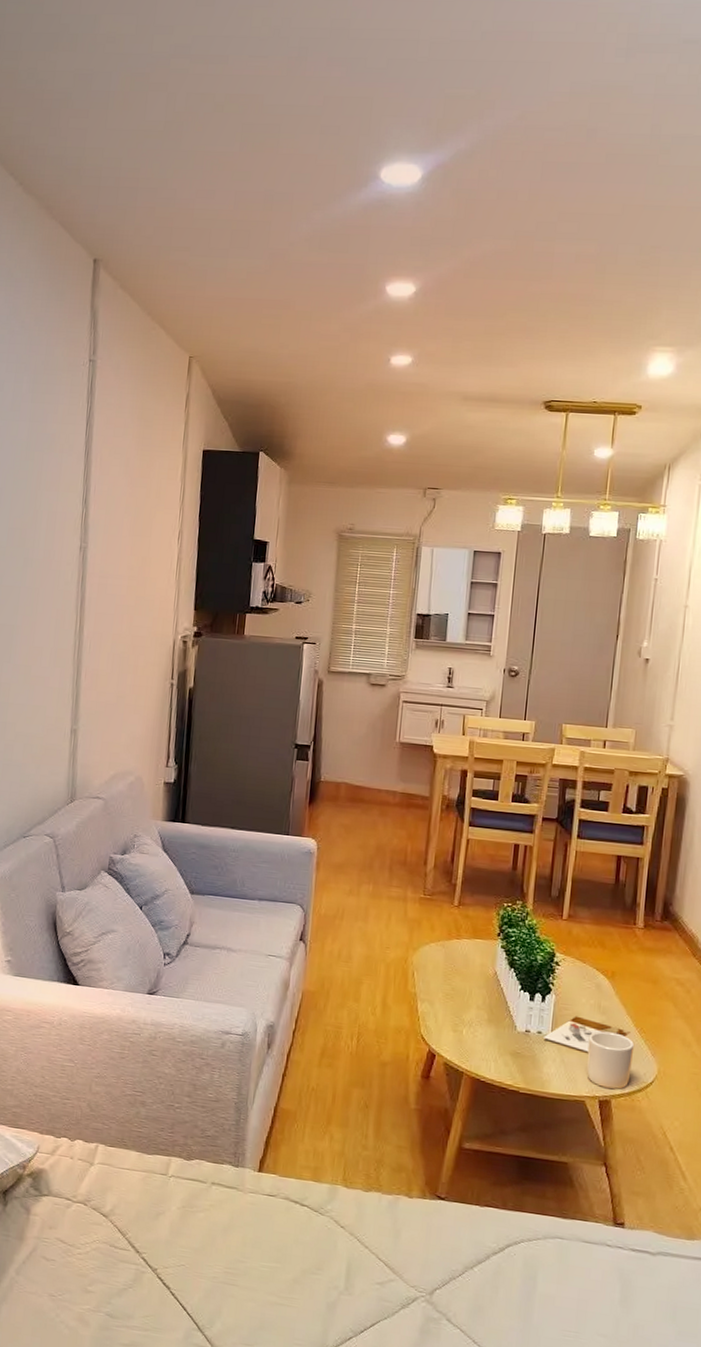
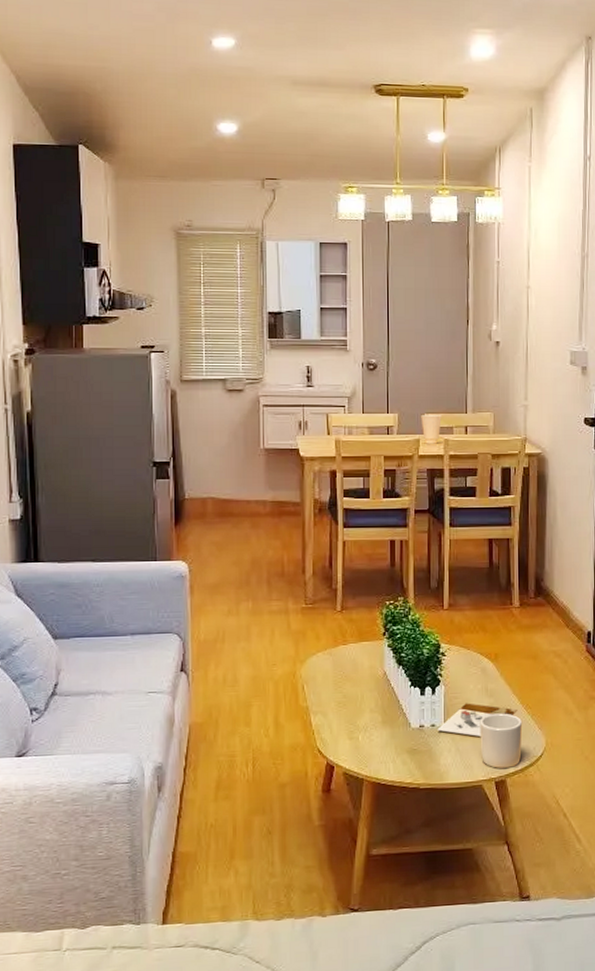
cup: none [558,725,580,755] -> present [421,415,442,444]

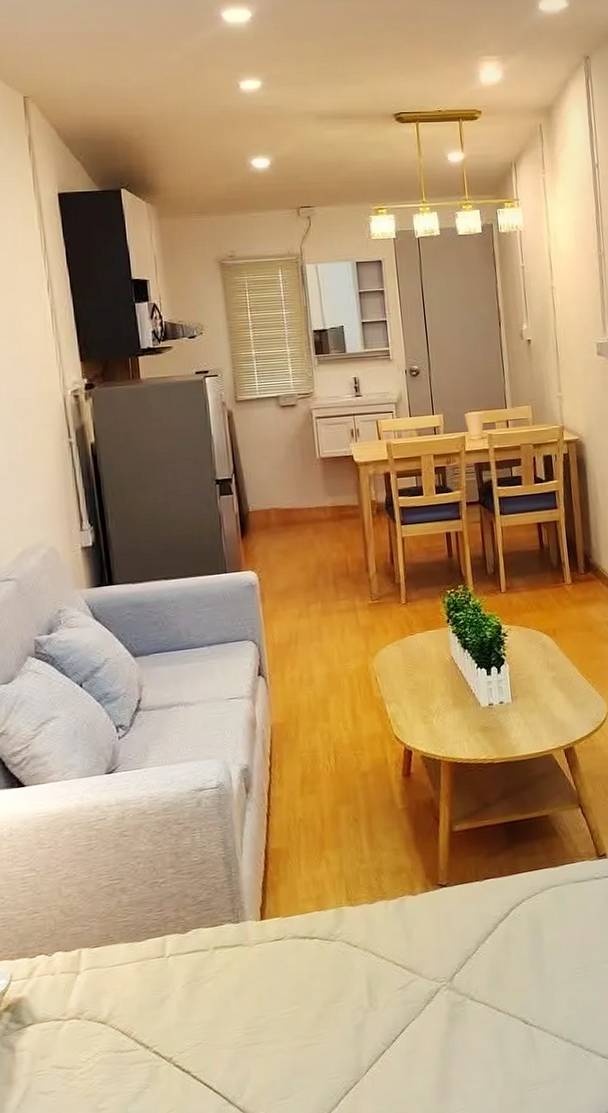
architectural model: present [437,703,517,736] -> none [506,678,579,709]
mug: present [480,713,523,768] -> none [544,684,586,737]

